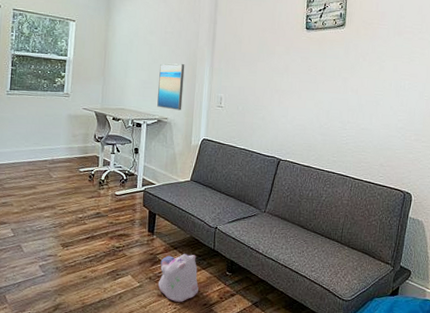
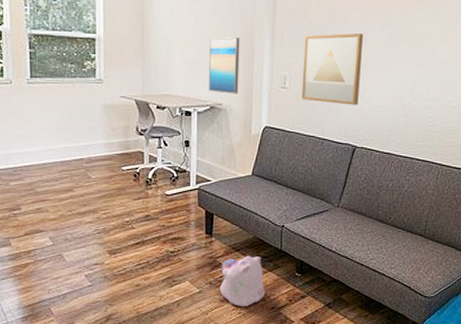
wall art: none [234,64,286,124] -> present [301,32,363,105]

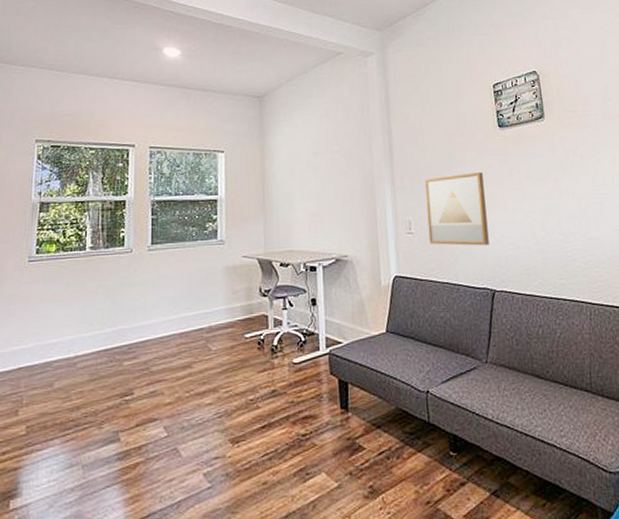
wall art: present [209,37,240,94] -> none [331,187,364,245]
plush toy: present [220,255,265,307] -> none [361,432,417,504]

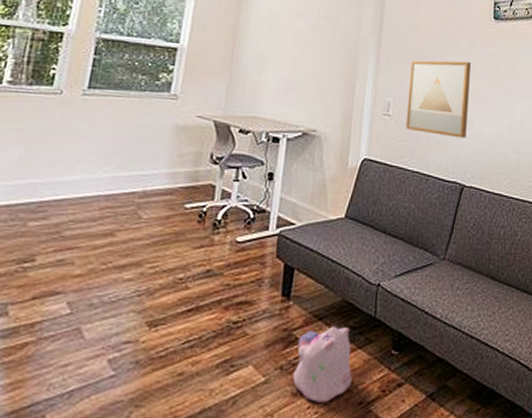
plush toy: none [361,432,417,504] -> present [293,326,352,402]

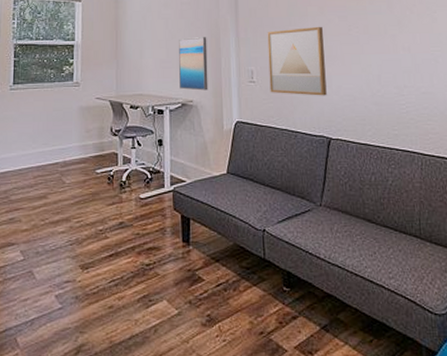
plush toy: present [293,326,352,402] -> none [200,266,251,332]
wall art: none [303,56,343,120] -> present [179,37,208,91]

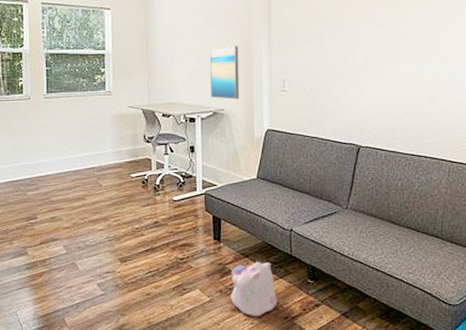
plush toy: none [200,266,251,332] -> present [231,261,277,316]
wall art: present [267,26,327,96] -> none [300,34,359,105]

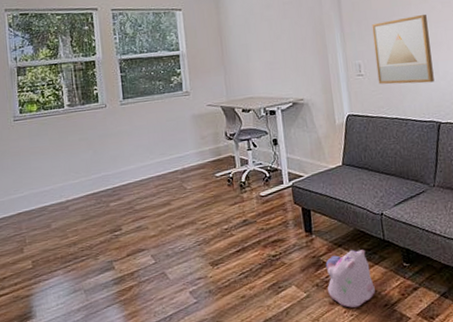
wall art: present [210,46,240,100] -> none [284,35,318,89]
wall art: none [300,34,359,105] -> present [372,14,434,85]

